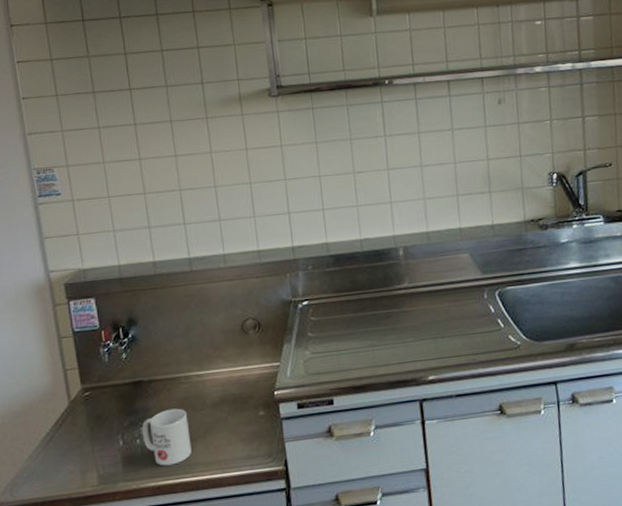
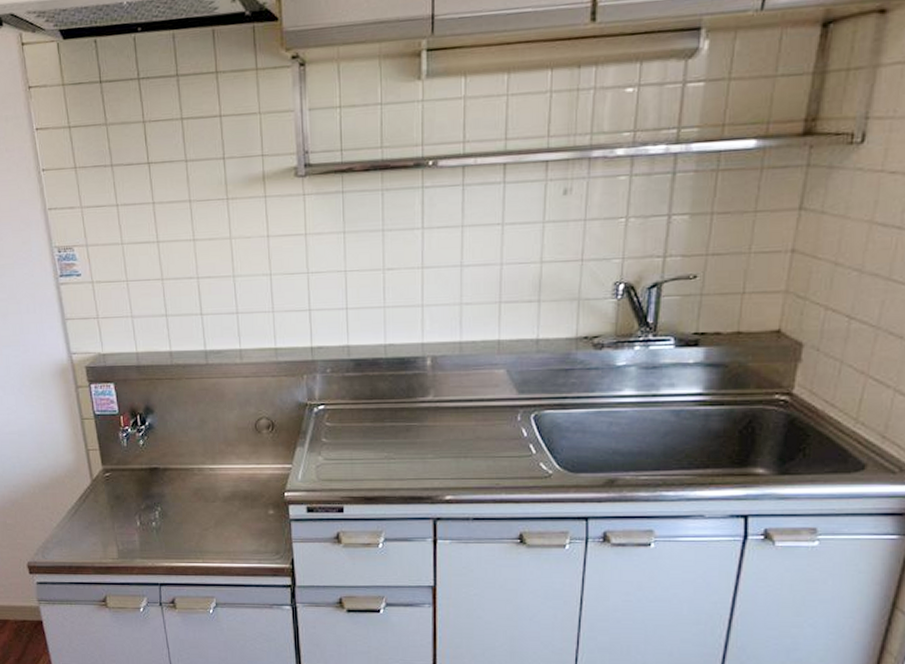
mug: present [142,408,192,466] -> none [157,498,203,550]

